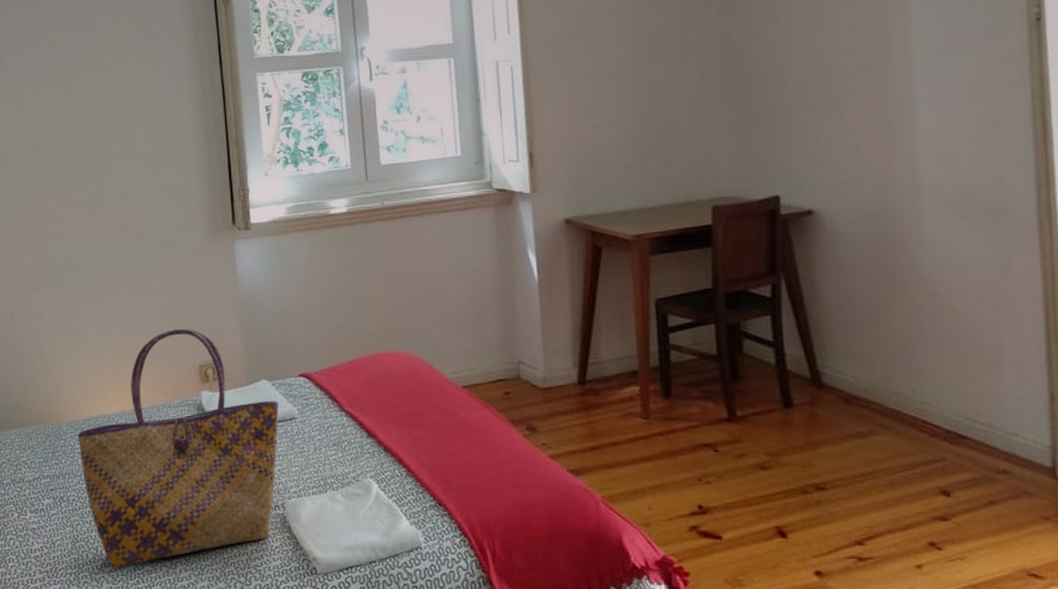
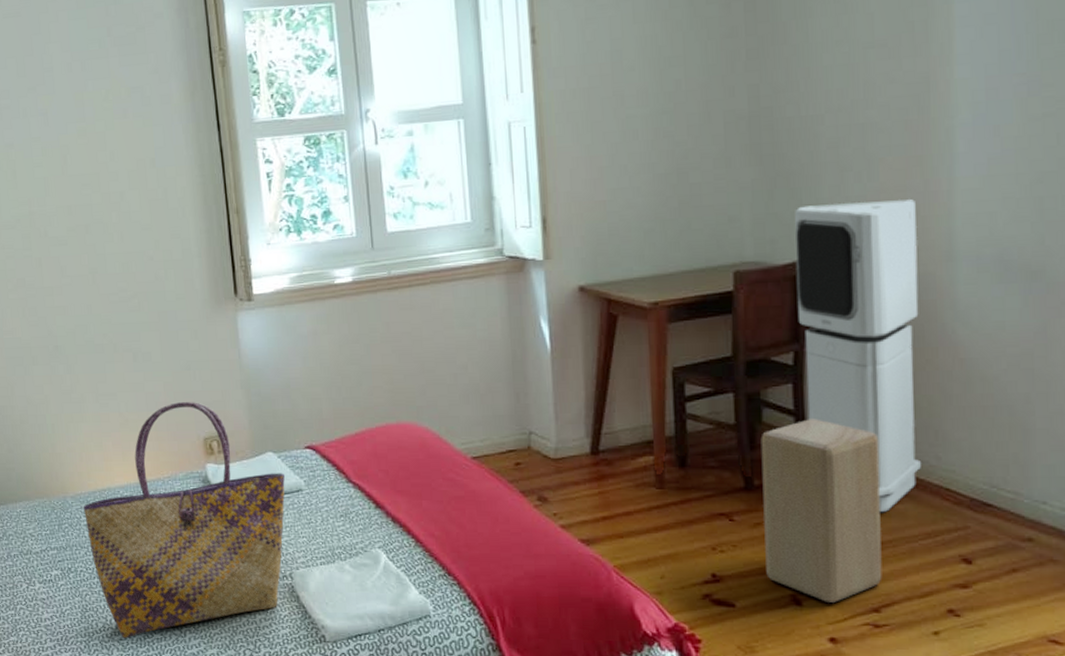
wooden block: none [742,350,864,535] -> present [760,419,882,603]
air purifier: none [768,139,897,445] -> present [795,199,921,513]

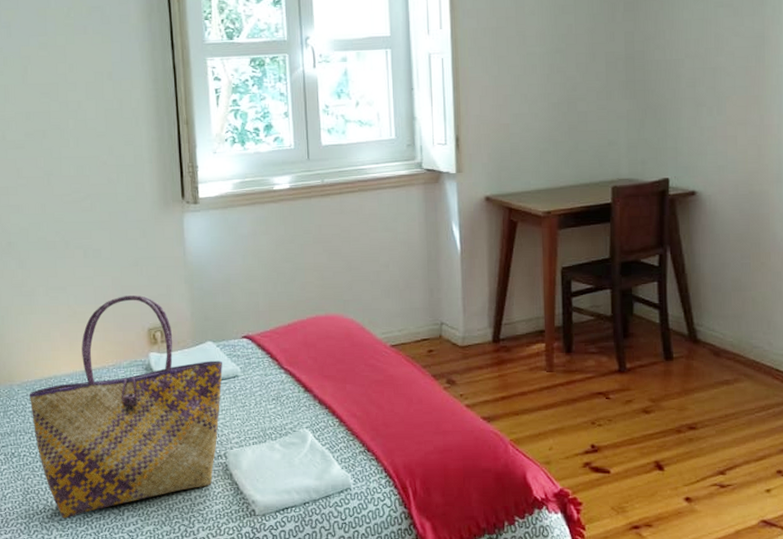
wooden block: present [760,419,882,603] -> none [632,311,727,467]
air purifier: present [795,199,921,513] -> none [661,131,757,391]

